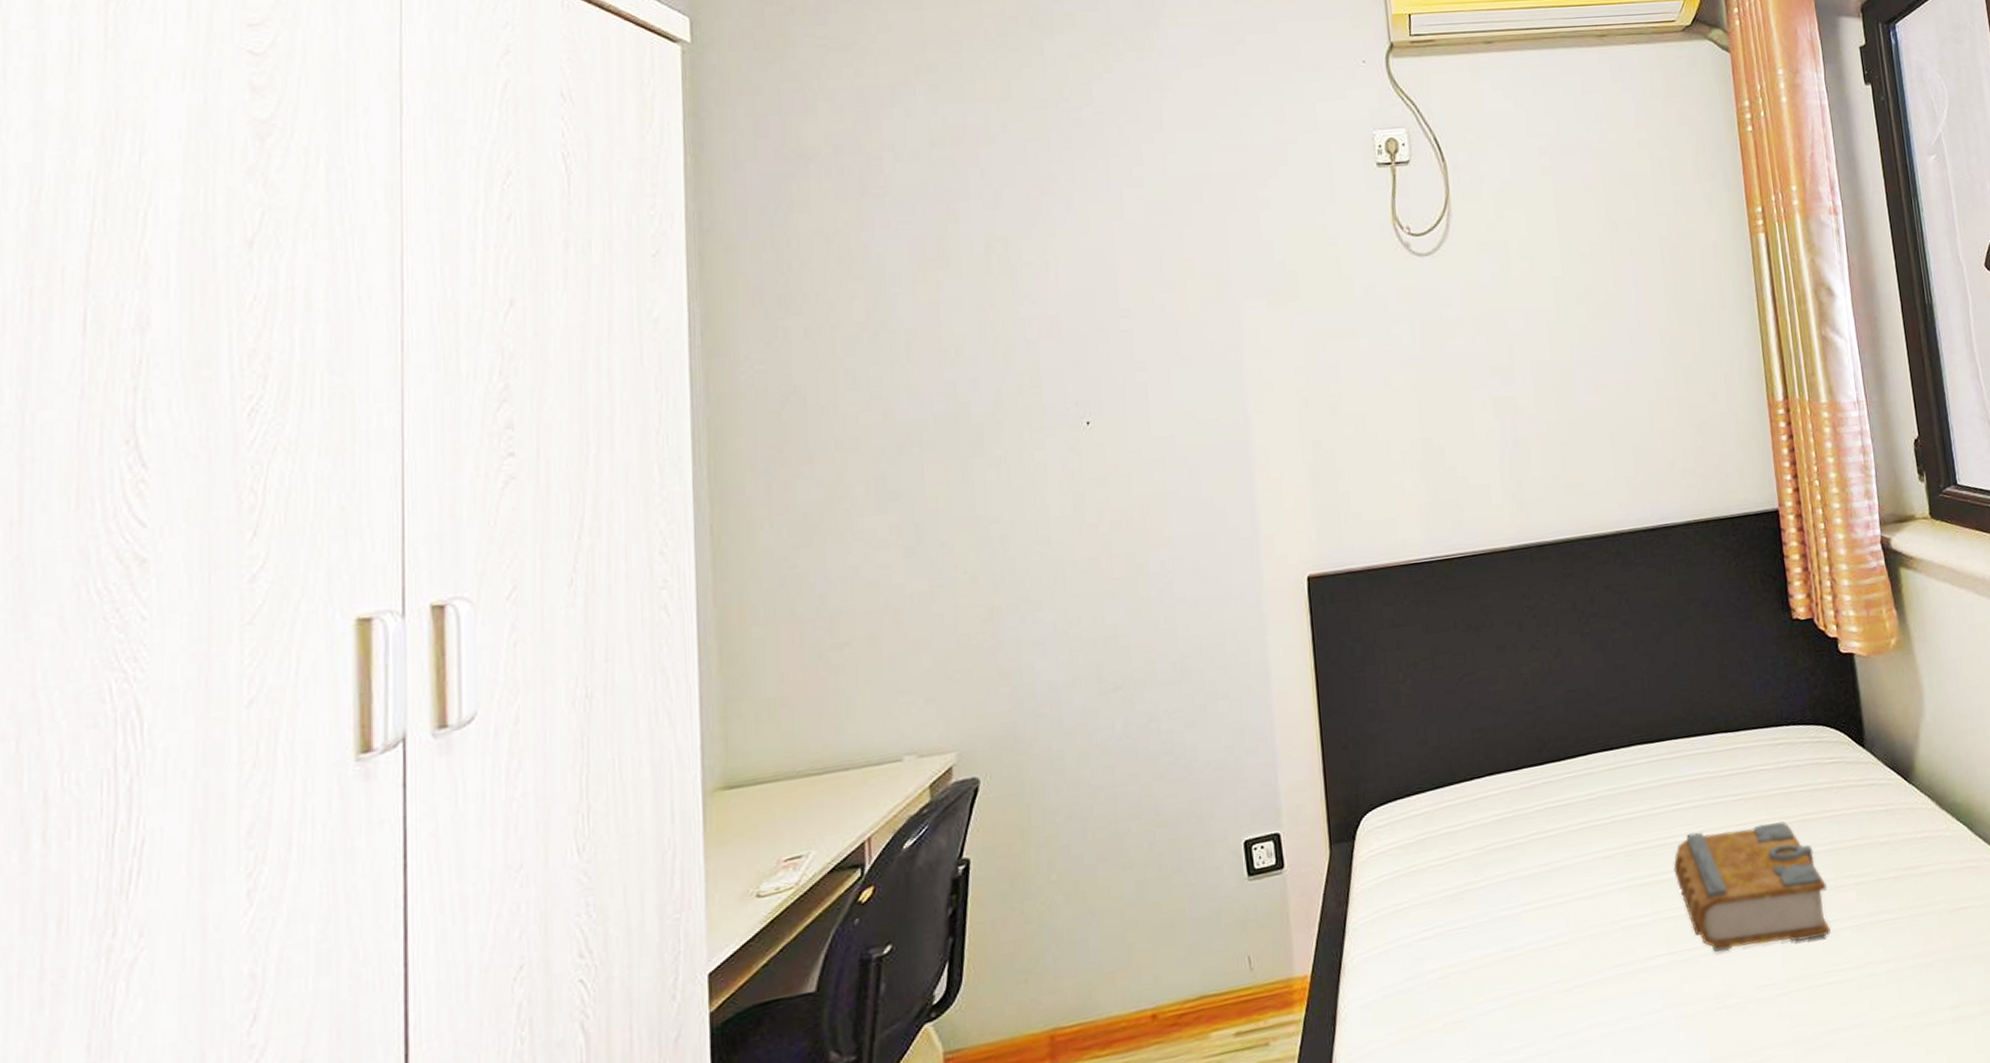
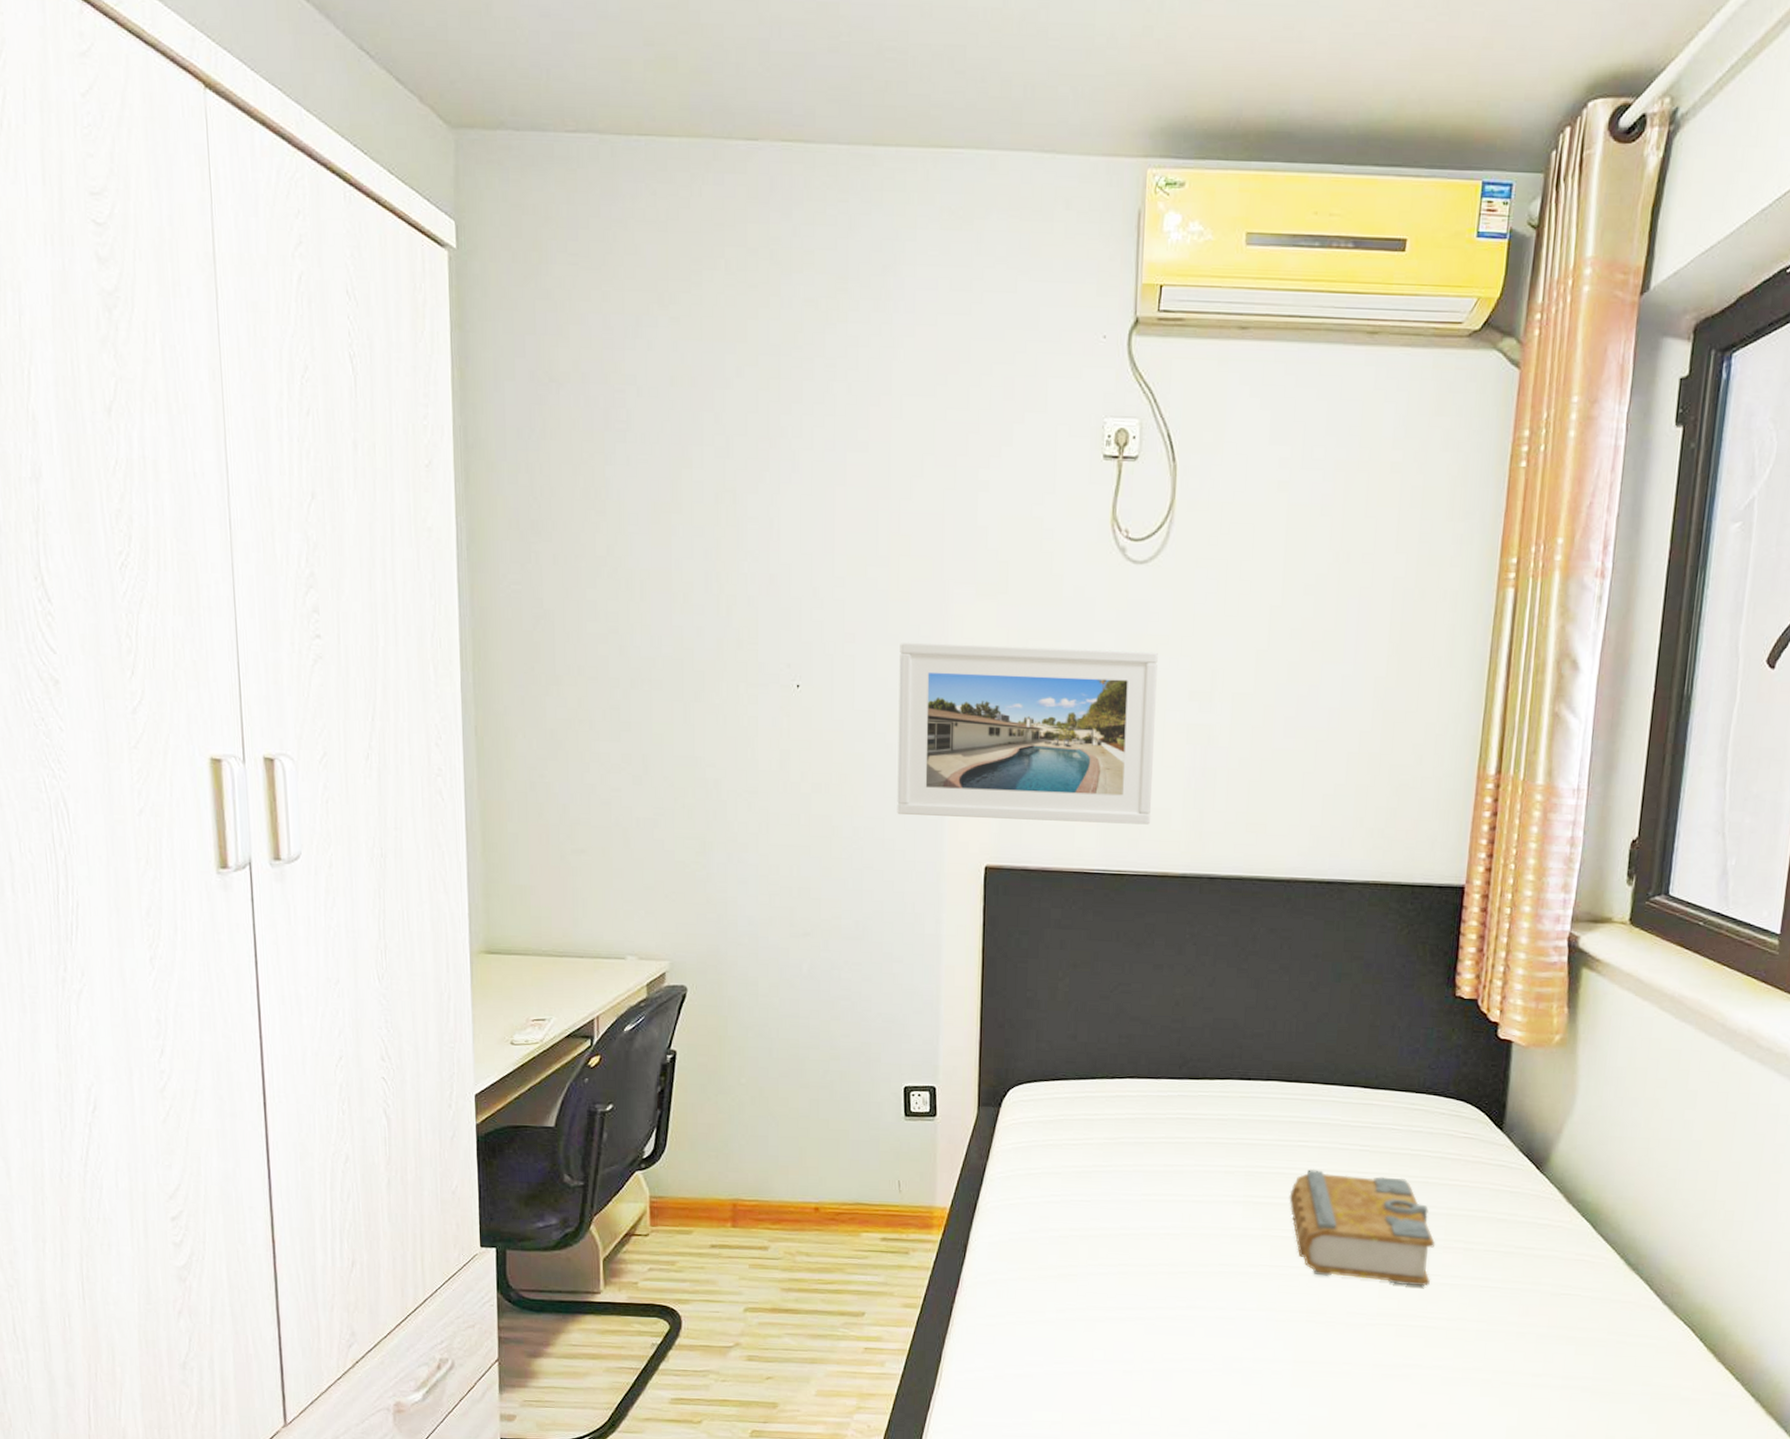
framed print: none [1194,335,1471,538] -> present [897,642,1158,825]

